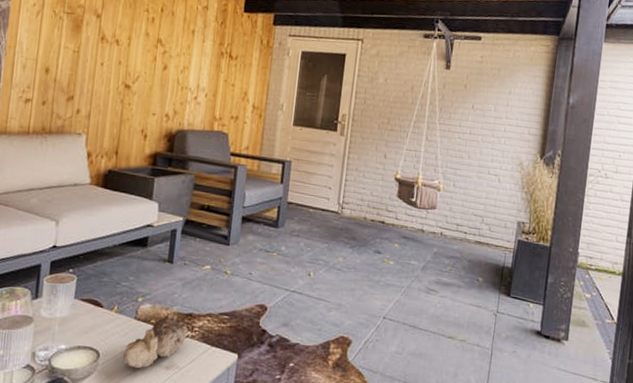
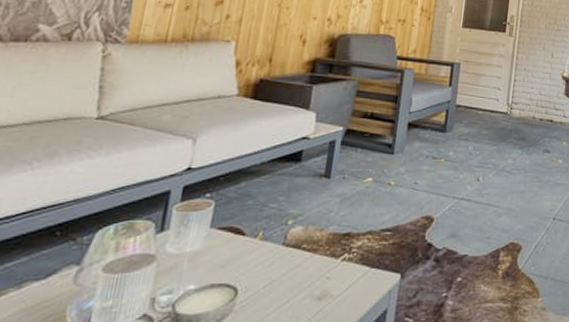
candle: present [123,312,189,368] -> none [266,234,346,303]

